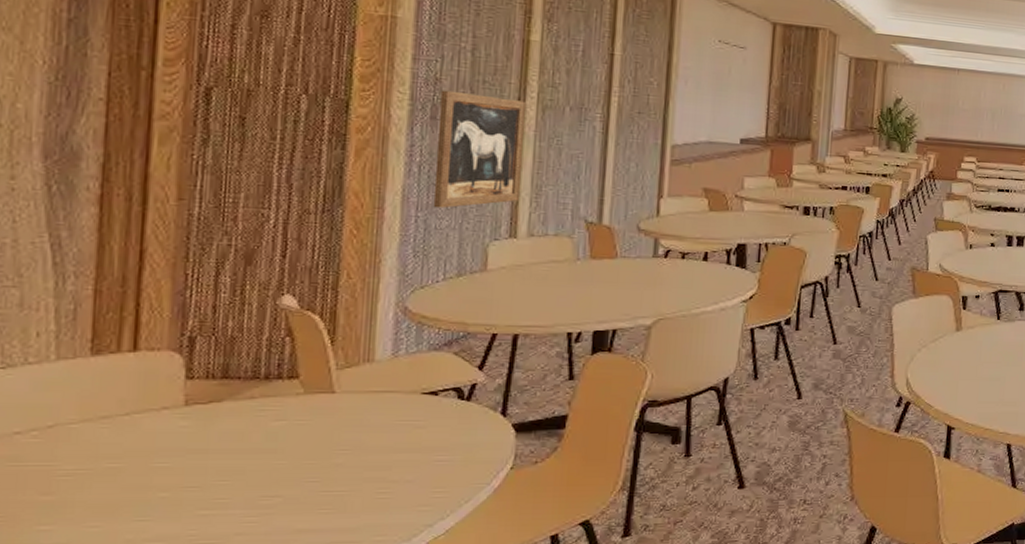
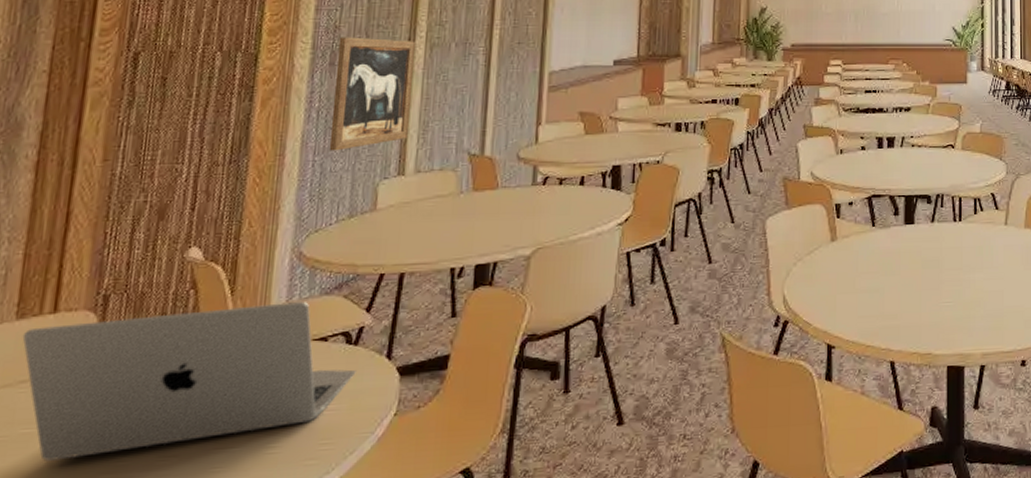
laptop: none [100,356,471,495] -> present [22,302,358,461]

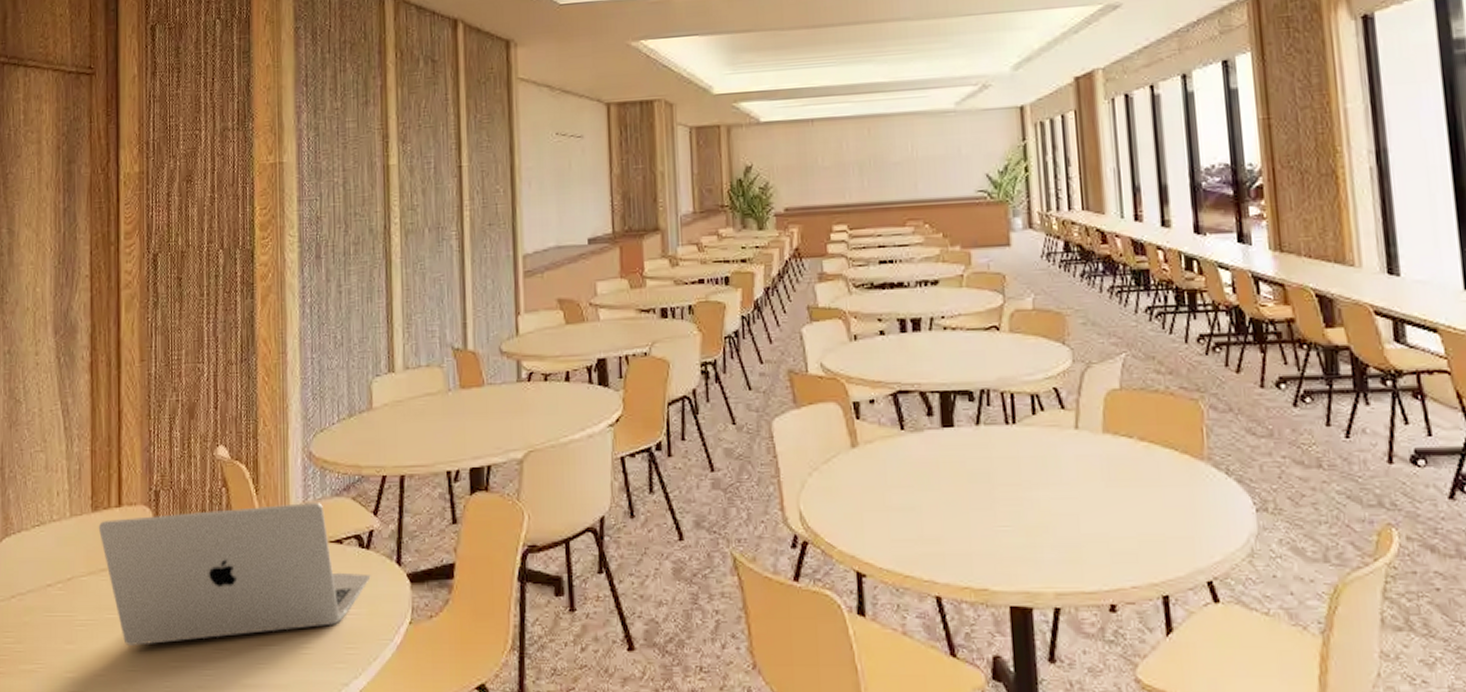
wall art: present [328,37,415,151] -> none [321,227,393,348]

